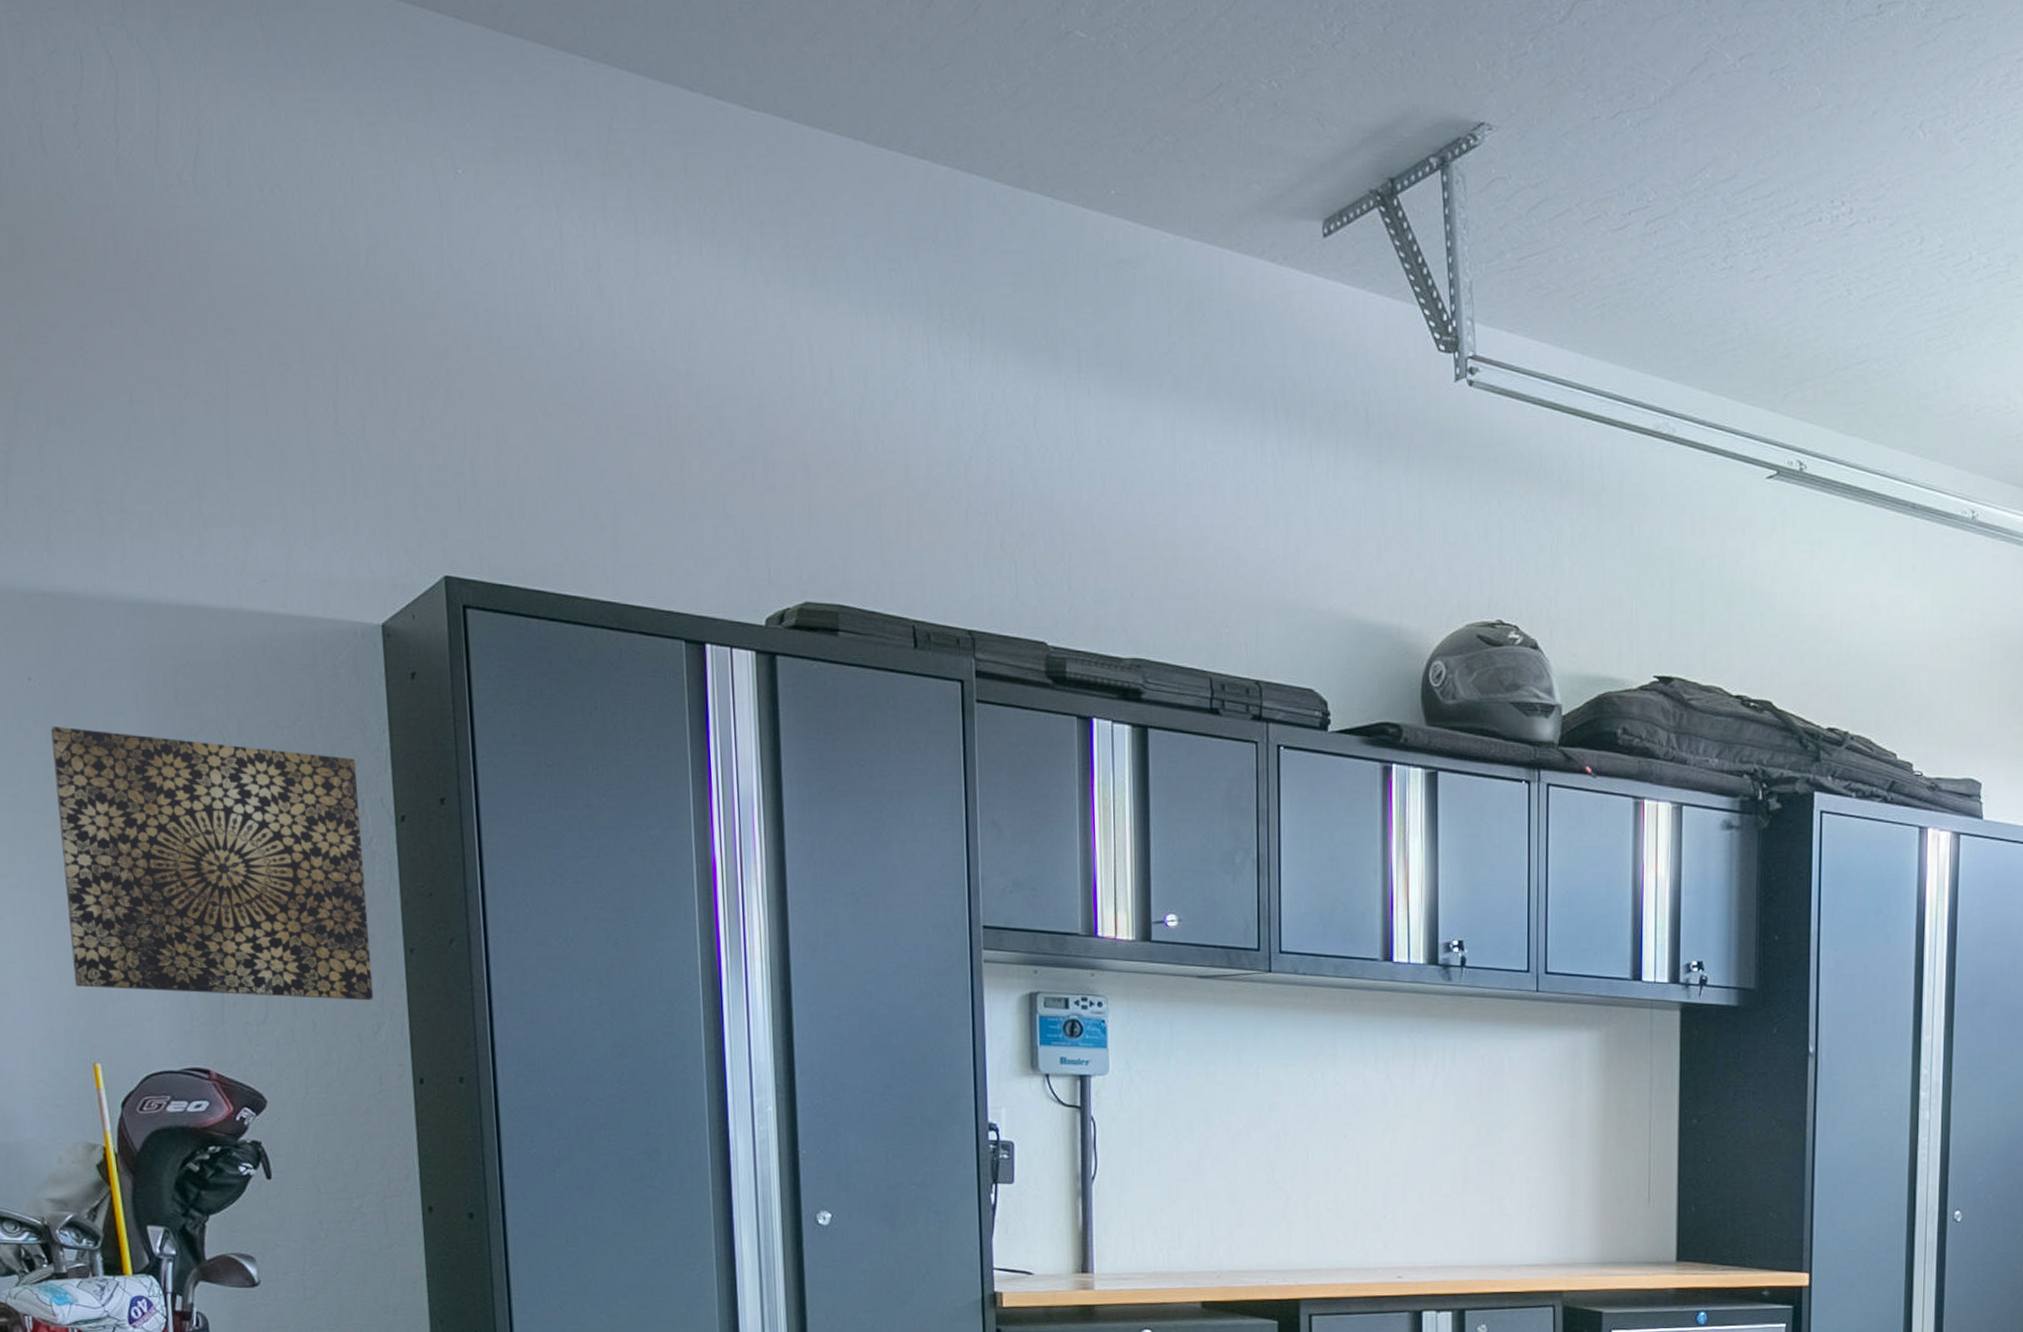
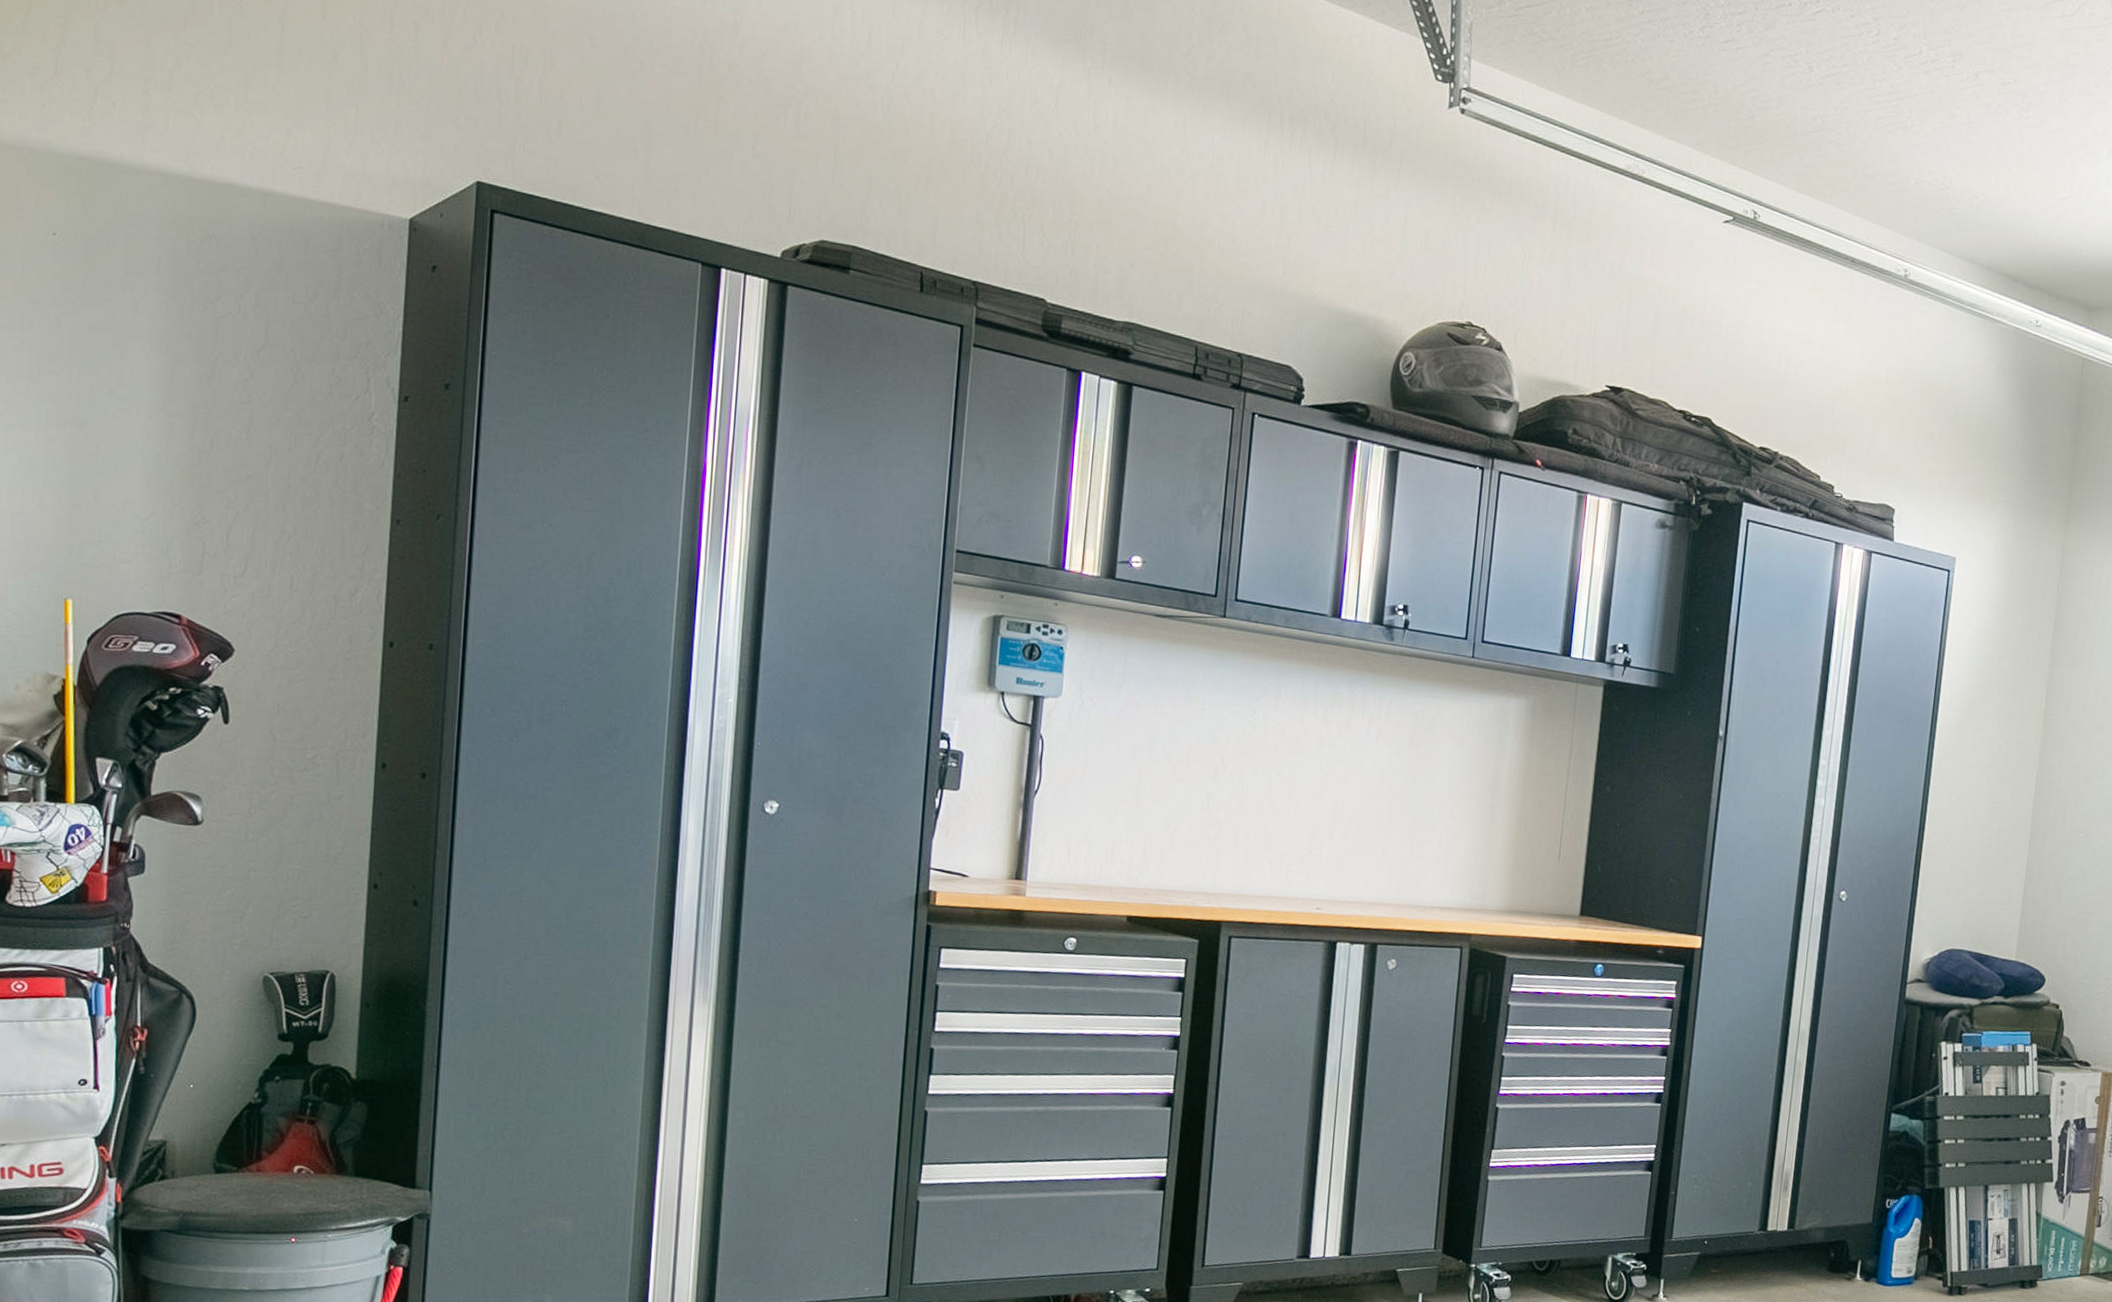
wall art: present [51,725,374,1000] -> none [58,279,367,564]

